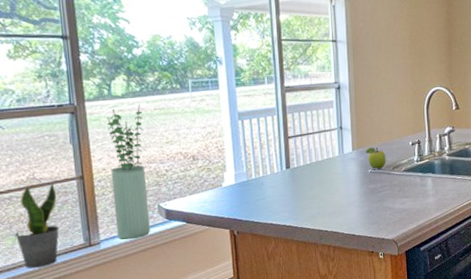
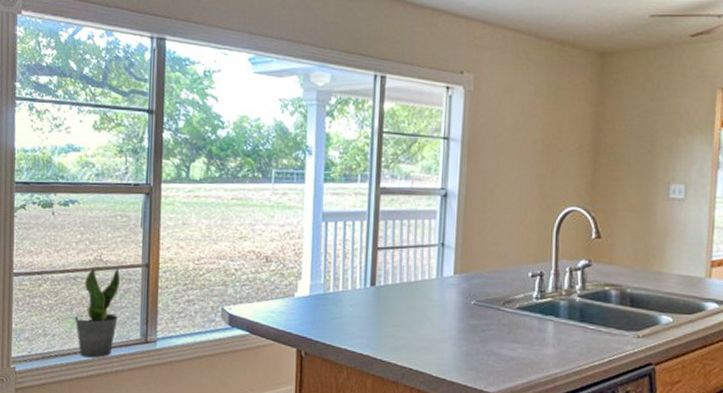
vase: present [107,104,151,240] -> none [174,191,218,343]
fruit: present [365,147,386,169] -> none [470,272,496,301]

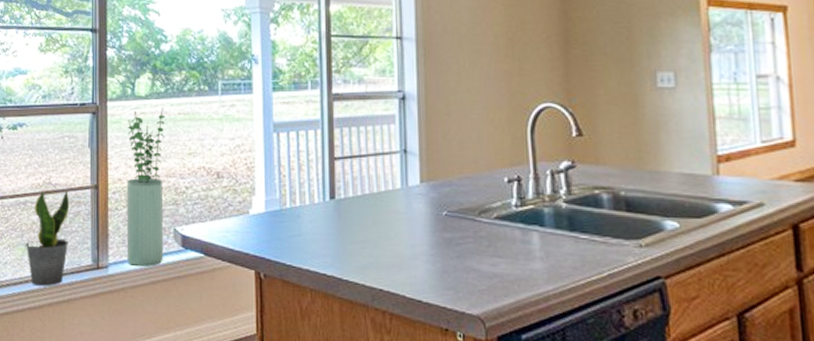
vase: none [174,191,218,343] -> present [126,106,165,268]

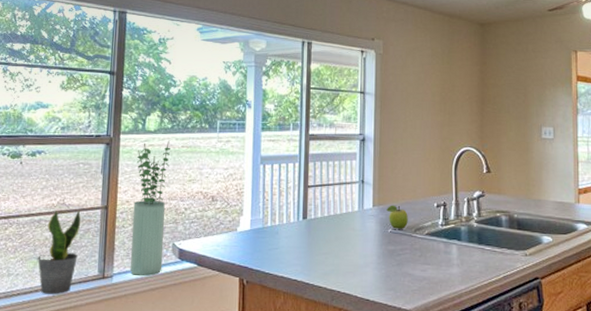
fruit: none [439,180,469,212] -> present [387,205,408,229]

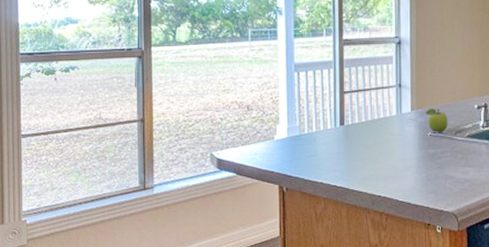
potted plant: present [38,210,81,296] -> none [79,124,119,207]
vase: present [130,140,170,277] -> none [169,51,203,187]

